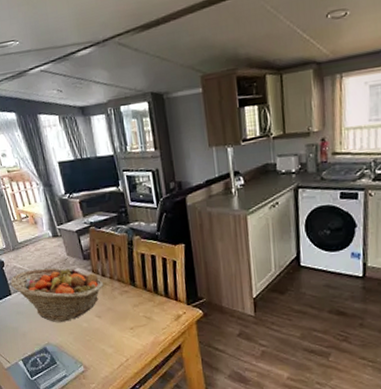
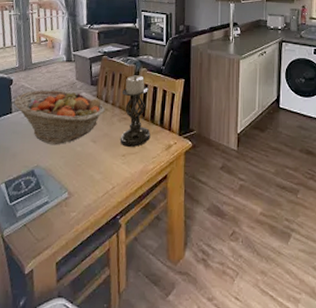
candle holder: none [117,244,157,320] -> present [120,75,151,147]

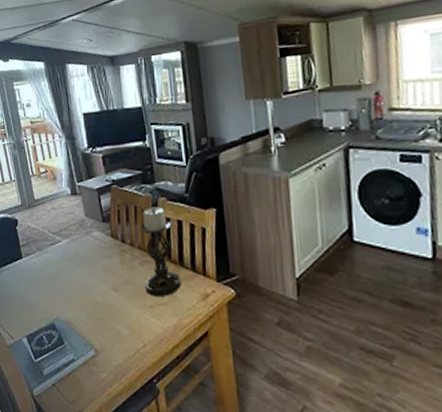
fruit basket: present [13,90,105,145] -> none [22,229,123,295]

